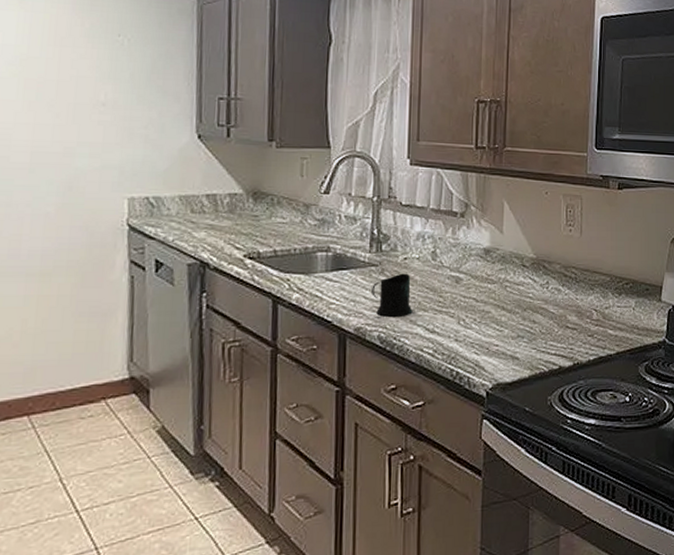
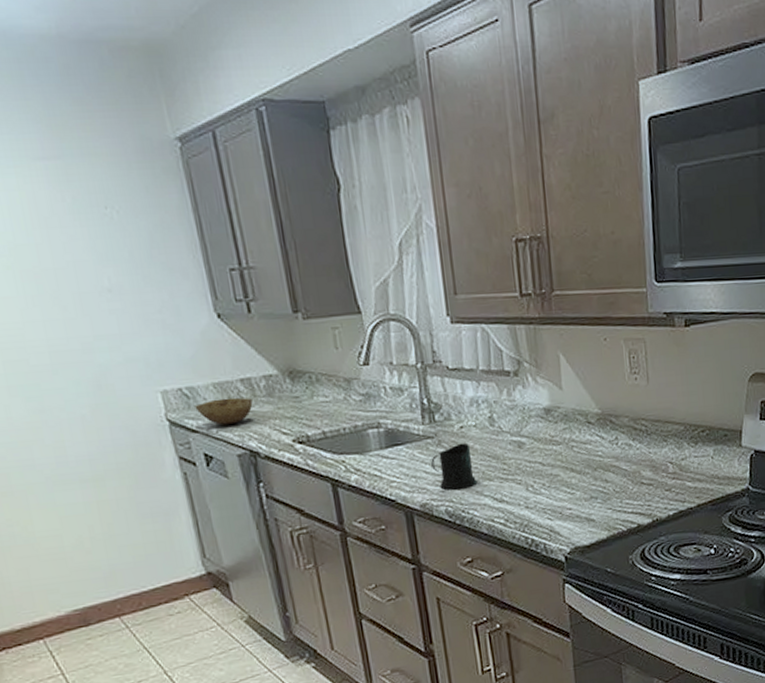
bowl: none [157,210,213,235] -> present [195,397,253,425]

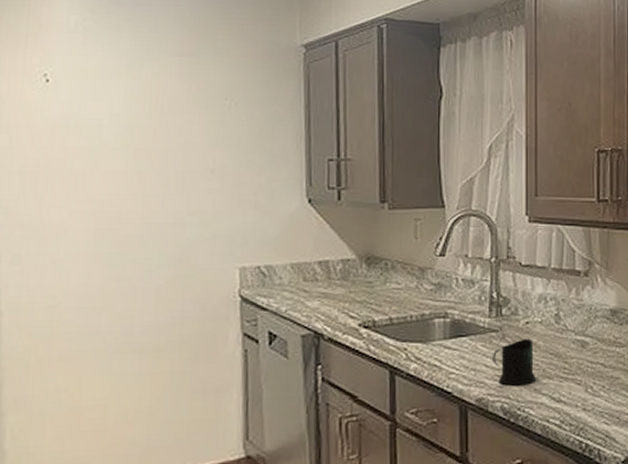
bowl: present [195,397,253,425] -> none [269,278,326,305]

